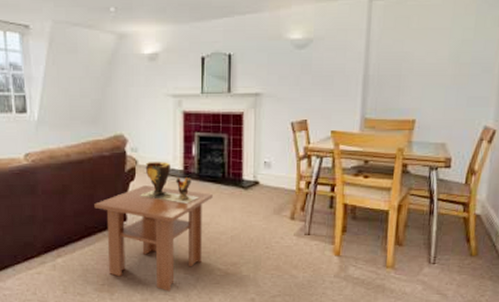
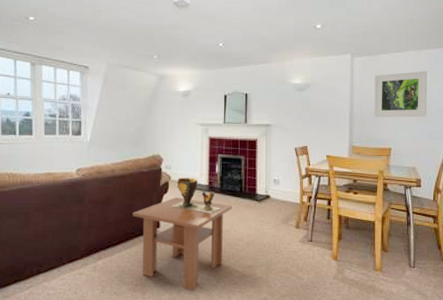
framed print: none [395,15,473,81] -> present [374,71,428,118]

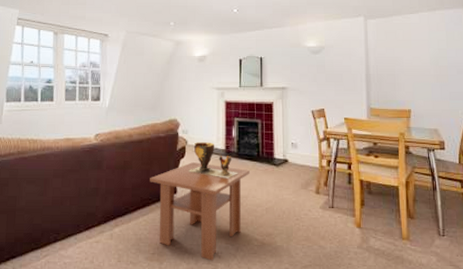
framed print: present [374,71,428,118] -> none [389,31,446,79]

